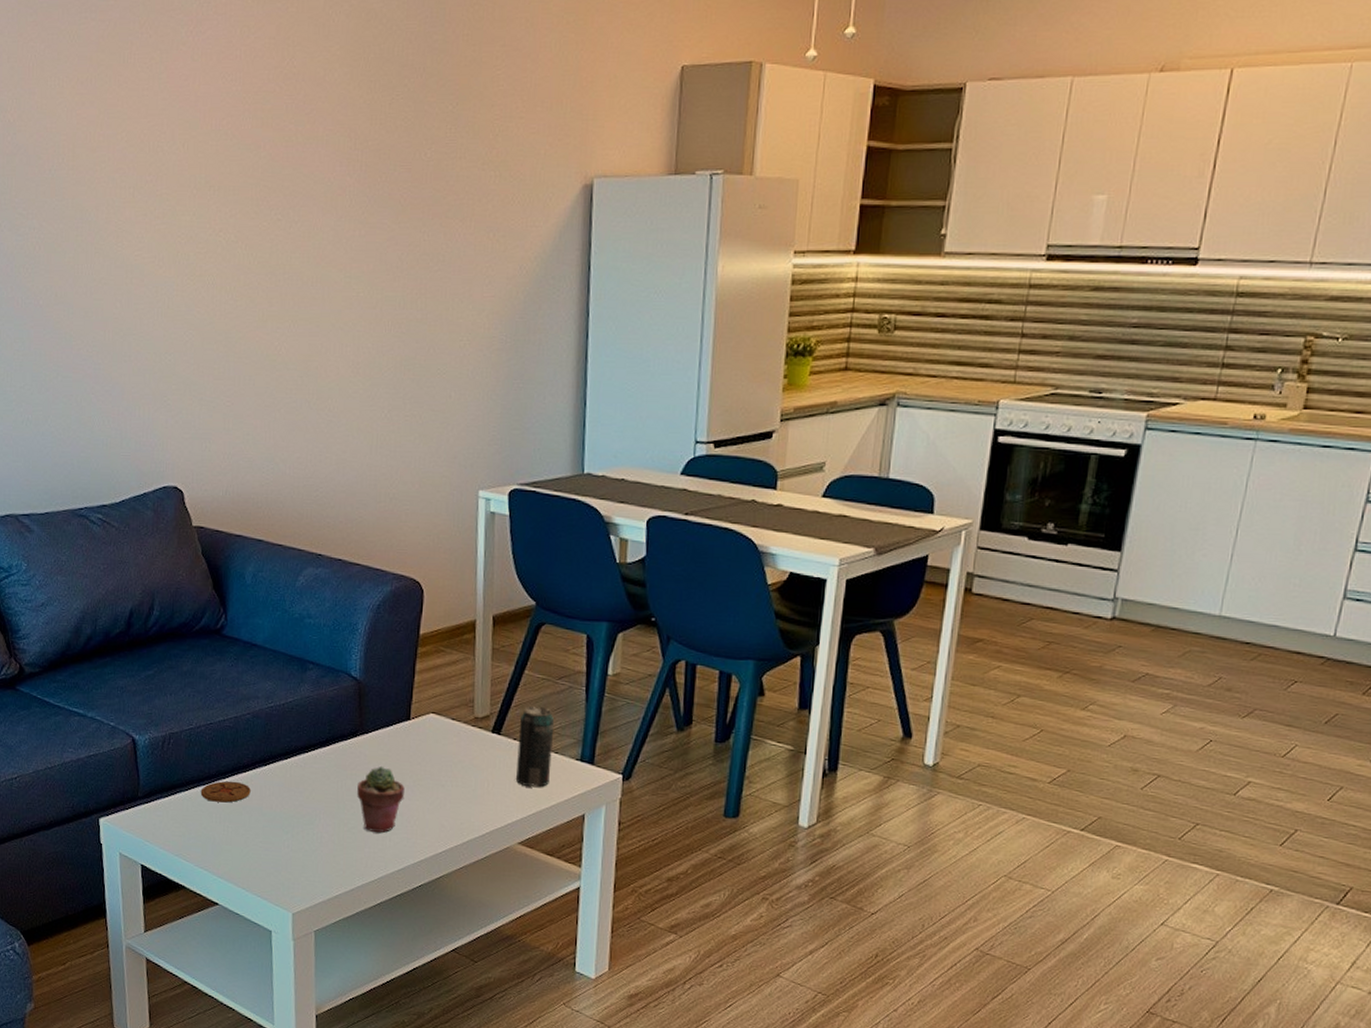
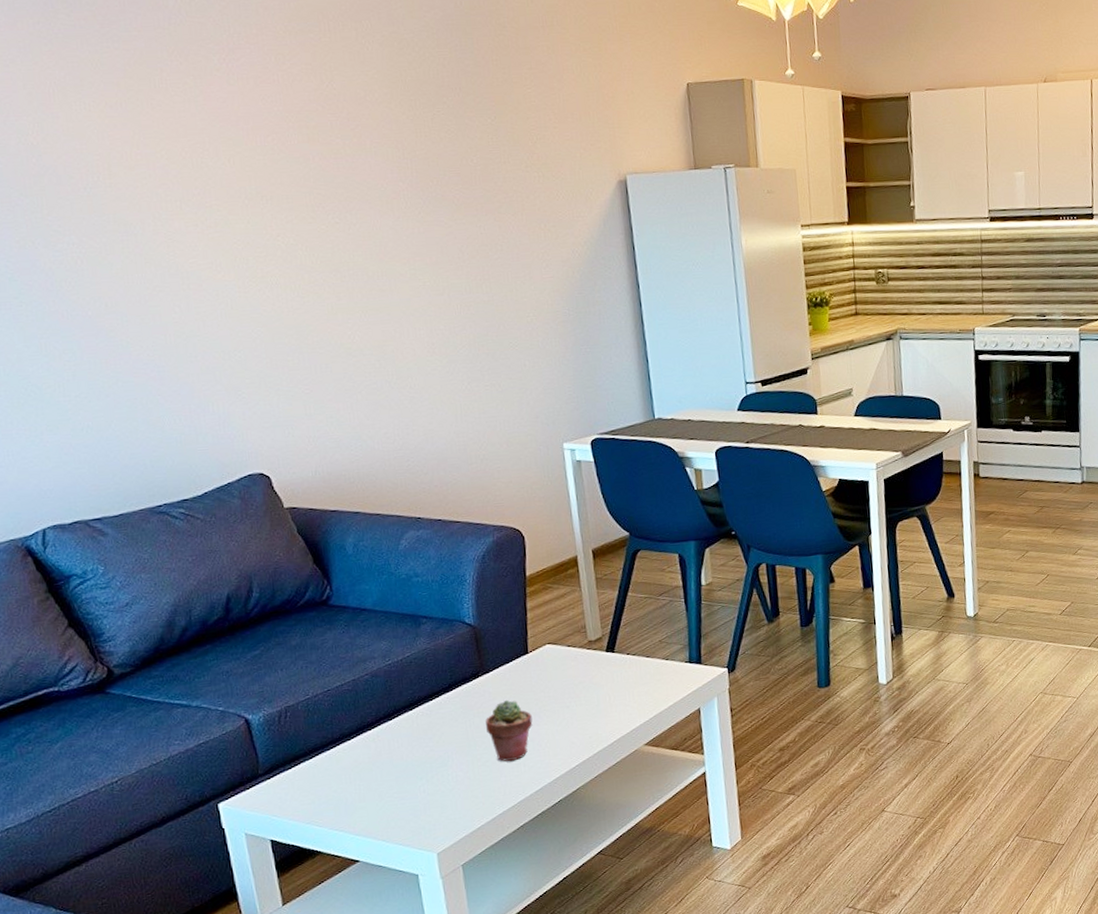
coaster: present [200,781,251,803] -> none [325,740,379,764]
beverage can: present [515,706,555,787] -> none [630,622,664,693]

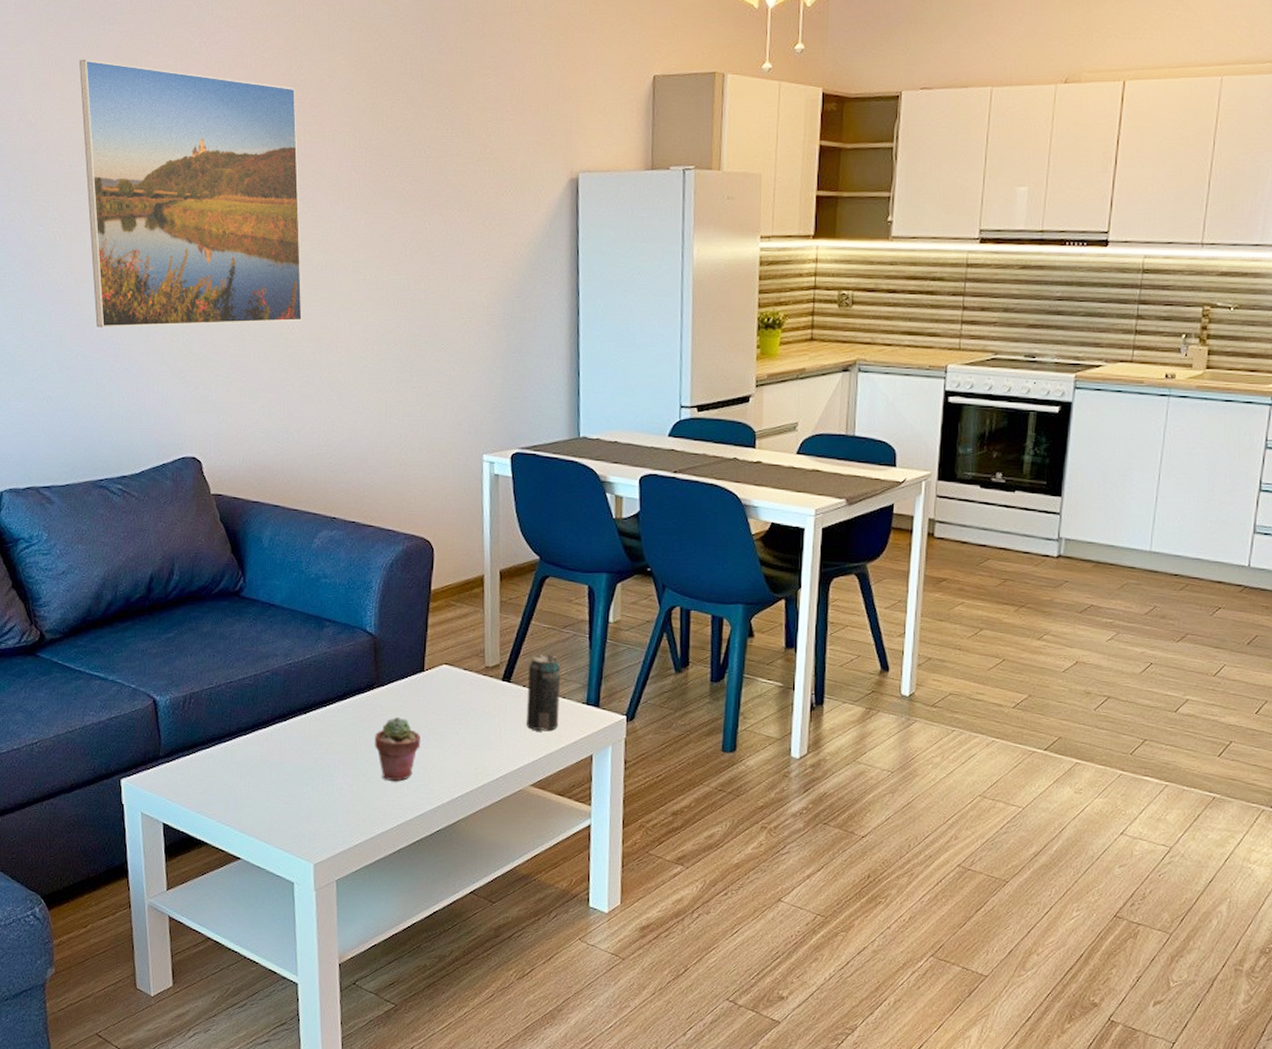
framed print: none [83,78,363,352] -> present [79,59,302,327]
beverage can: none [630,622,664,693] -> present [526,655,561,730]

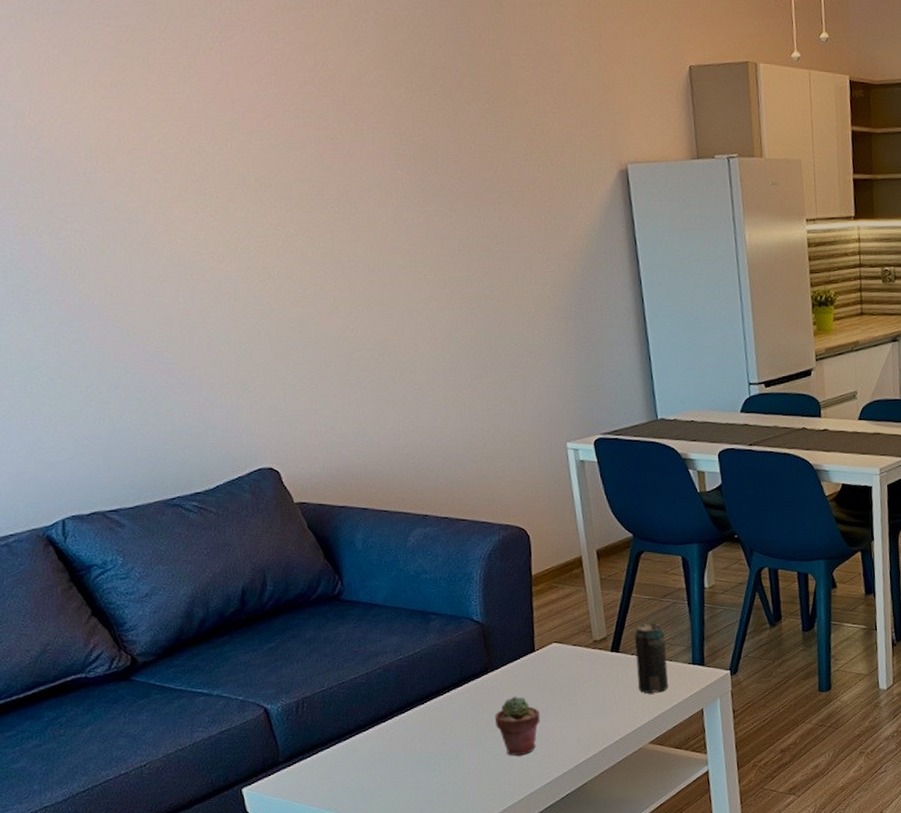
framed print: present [79,59,302,327] -> none [76,56,365,343]

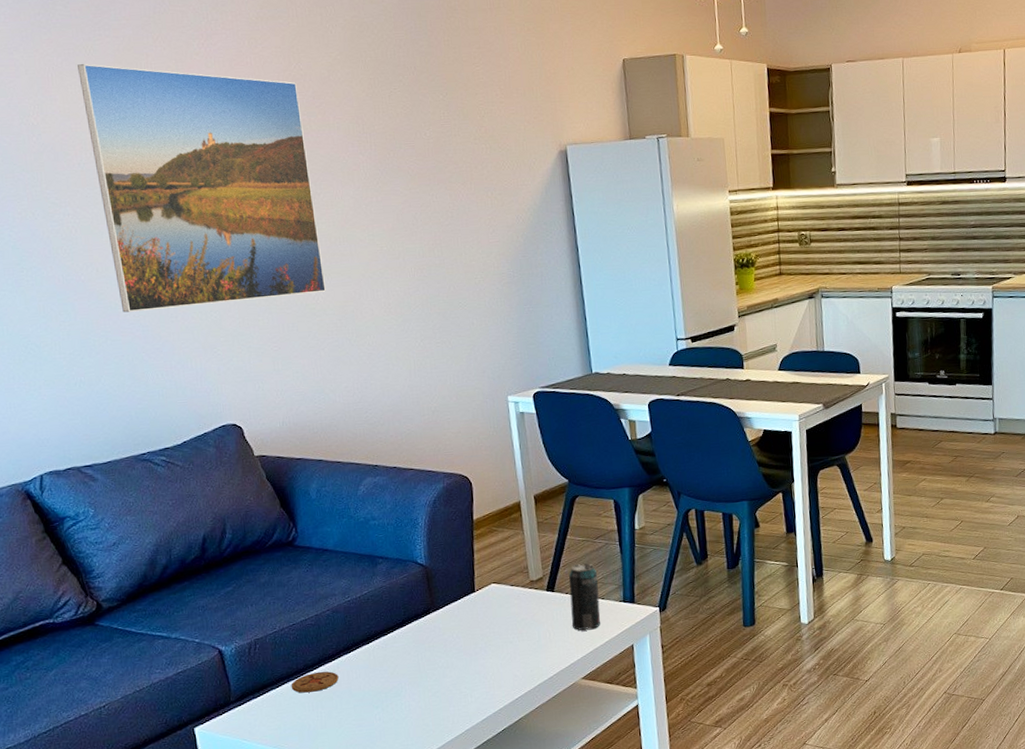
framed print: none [76,56,365,343] -> present [78,63,326,313]
coaster: none [342,732,393,754] -> present [291,671,339,693]
potted succulent: present [495,696,541,756] -> none [436,635,479,692]

